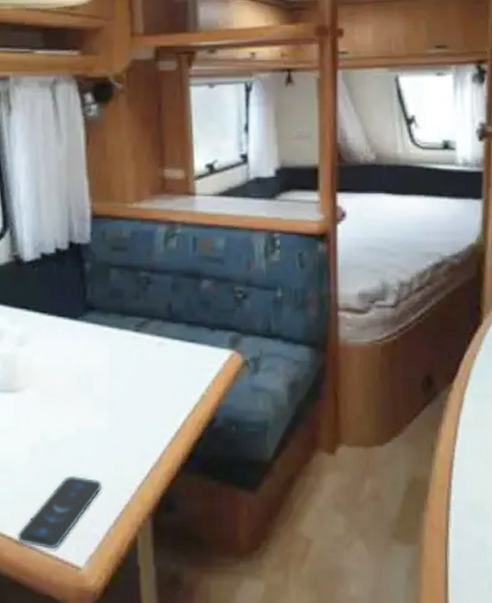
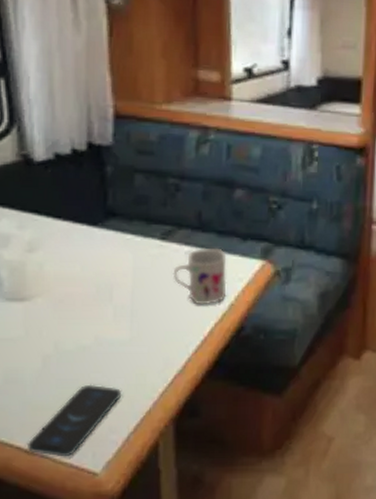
mug: none [146,338,198,396] -> present [173,247,227,305]

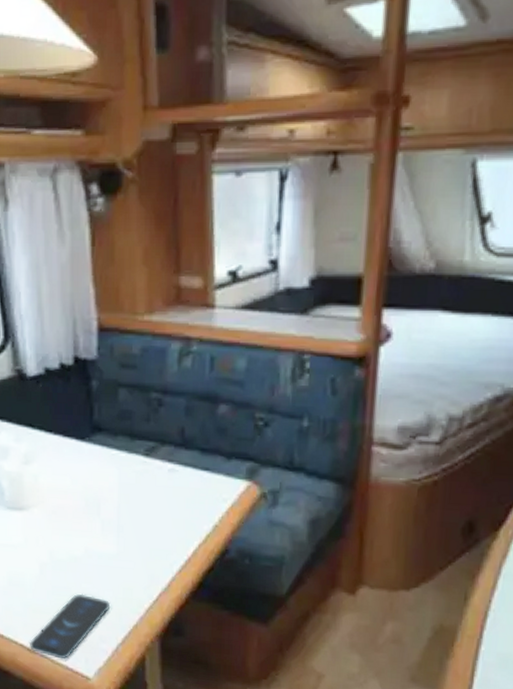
mug: present [173,247,227,305] -> none [156,465,211,525]

